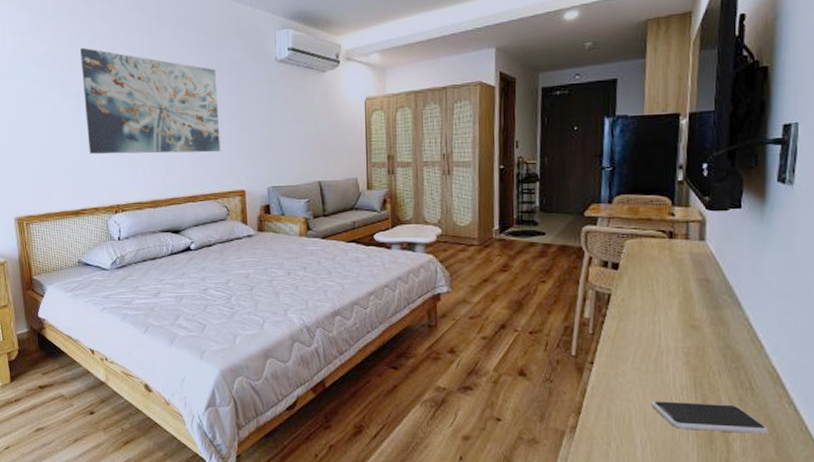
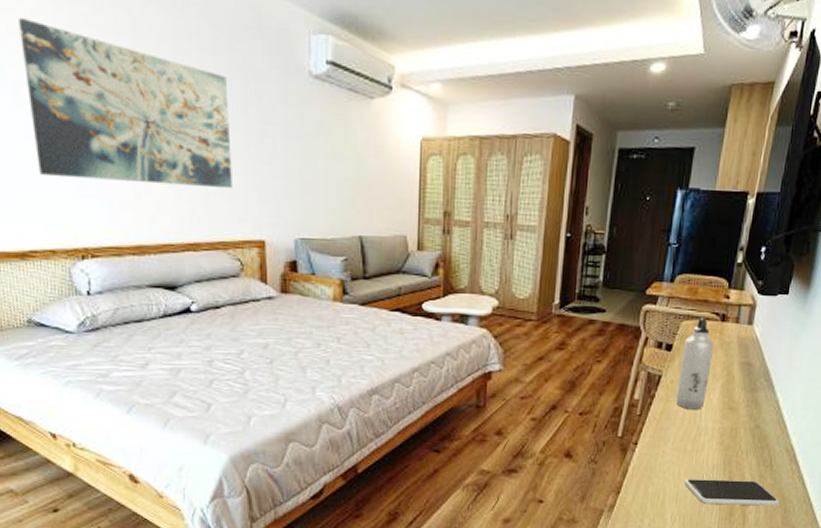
water bottle: none [629,236,665,328] -> present [675,318,714,409]

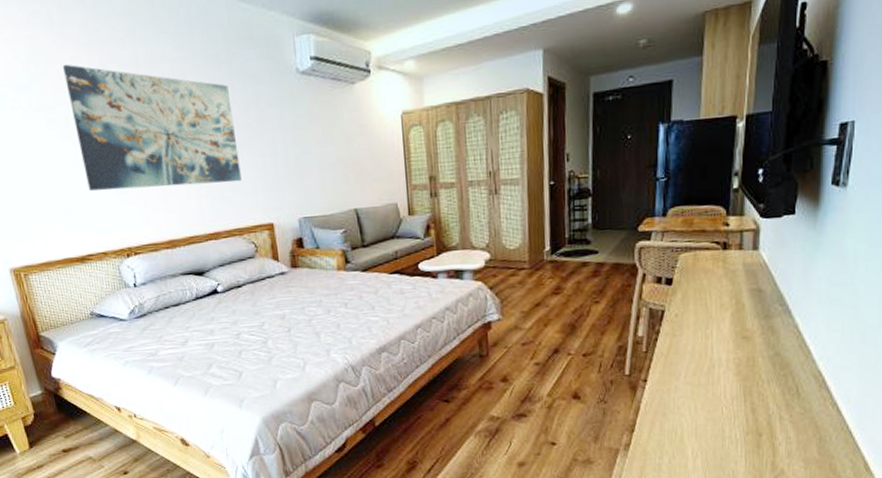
water bottle: present [675,318,714,409] -> none [682,248,718,342]
smartphone: present [685,479,780,506] -> none [703,410,813,438]

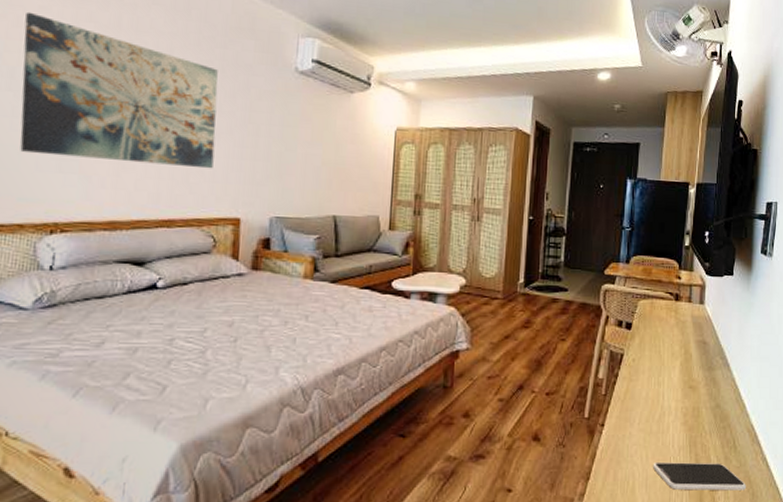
smartphone: none [703,410,813,438] -> present [653,462,747,491]

